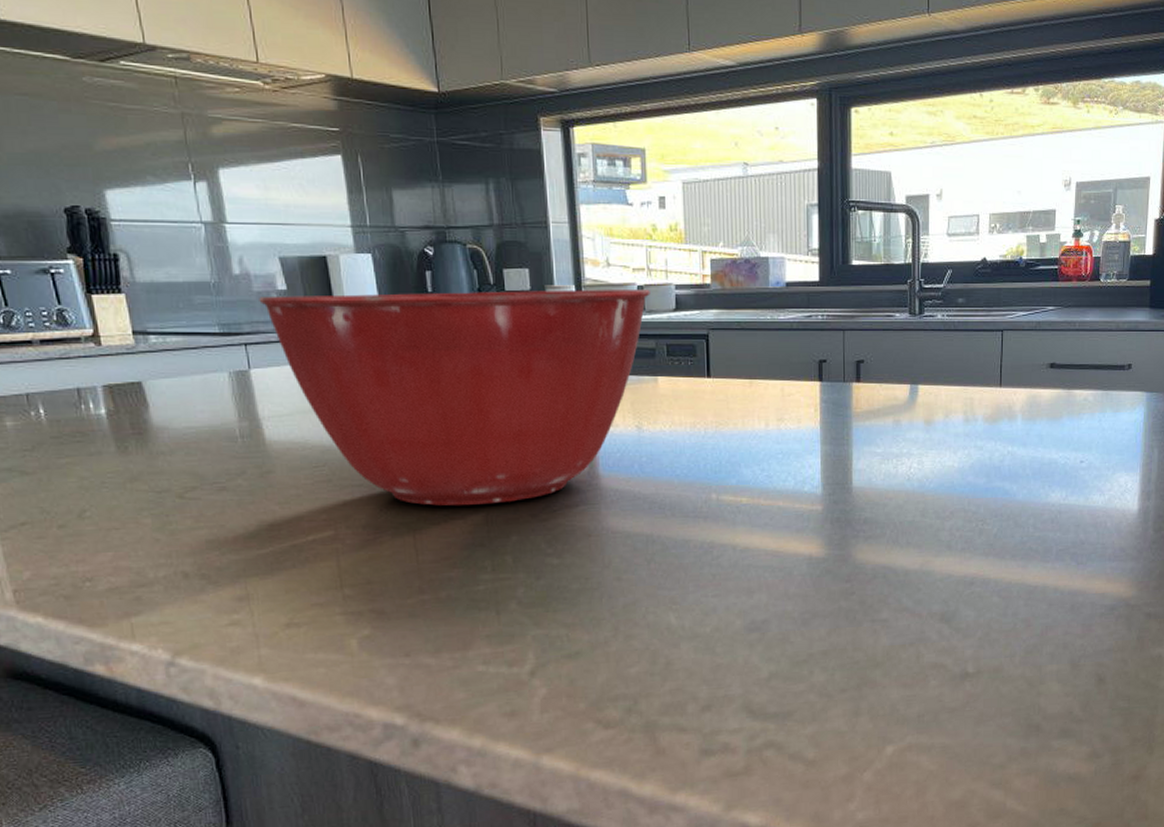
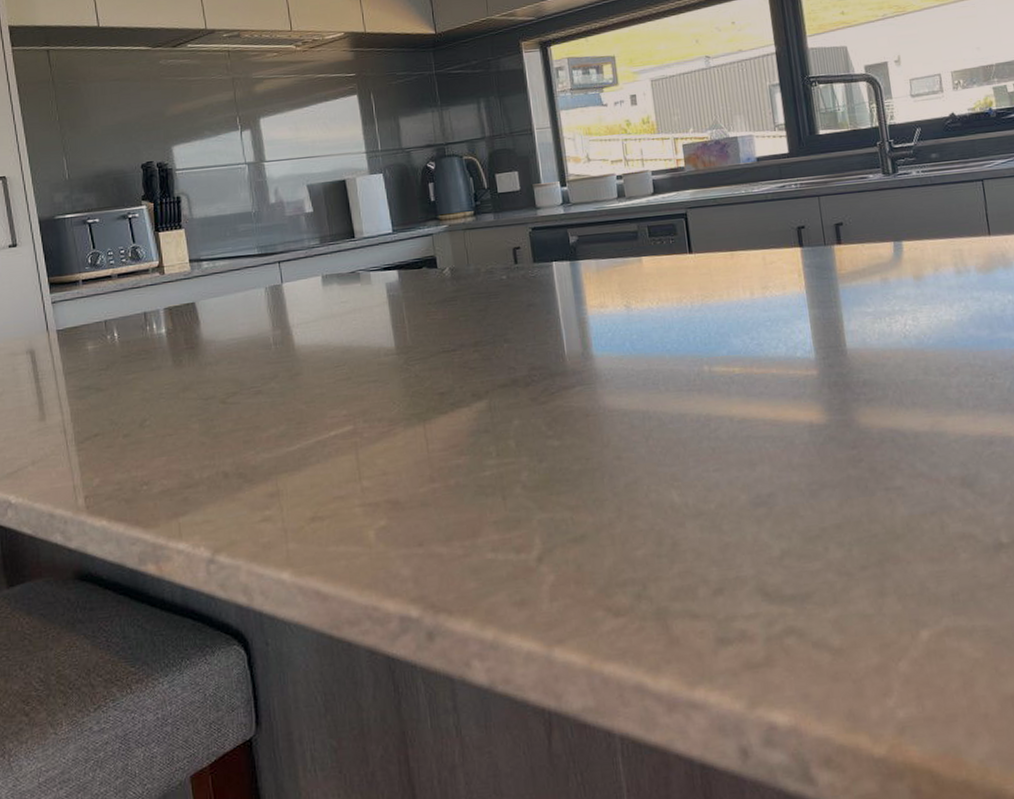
mixing bowl: present [259,289,650,506] -> none [290,178,629,396]

